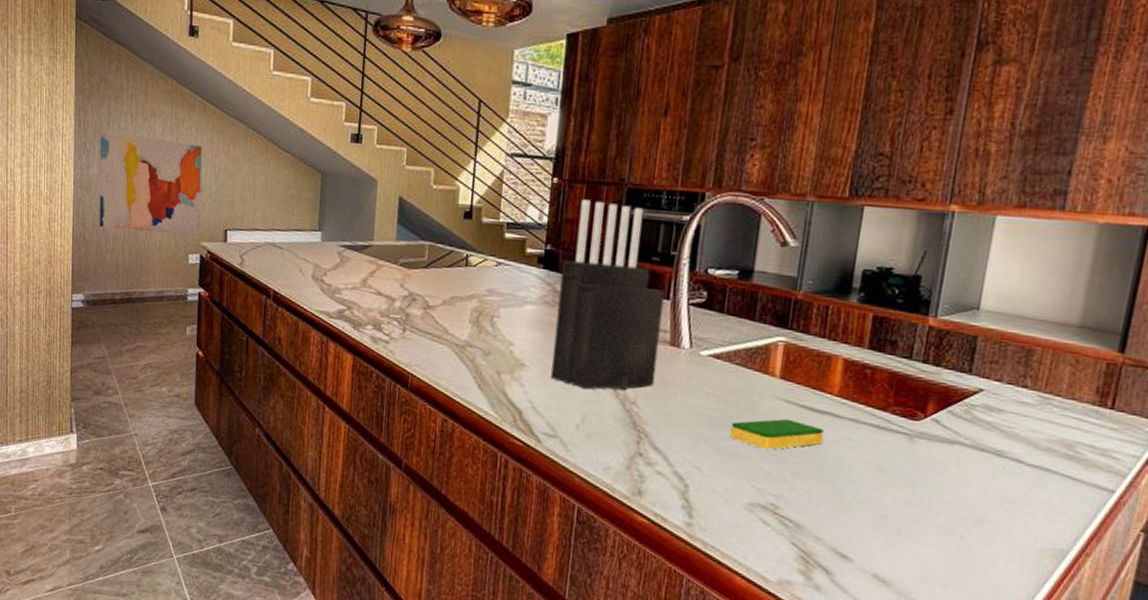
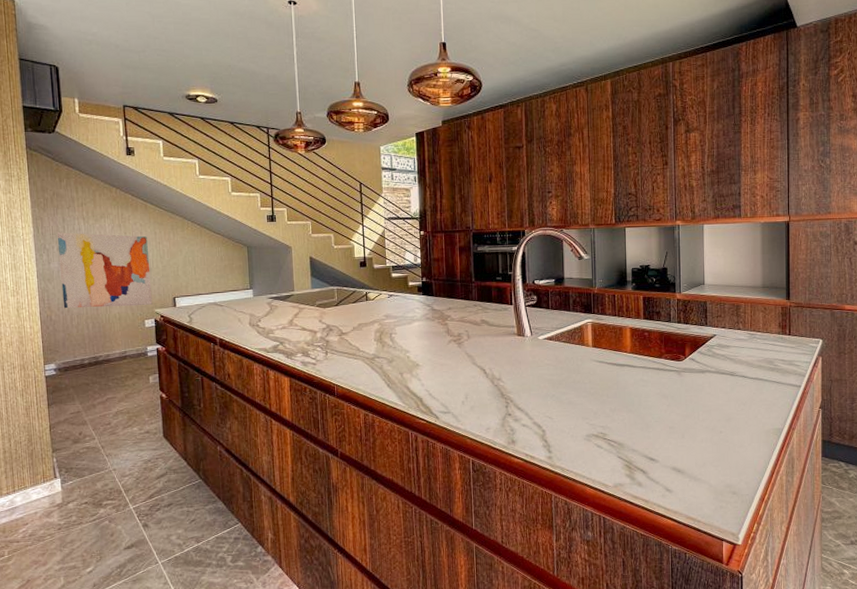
knife block: present [550,199,666,391] -> none [435,243,511,376]
dish sponge: present [730,418,825,450] -> none [567,373,626,396]

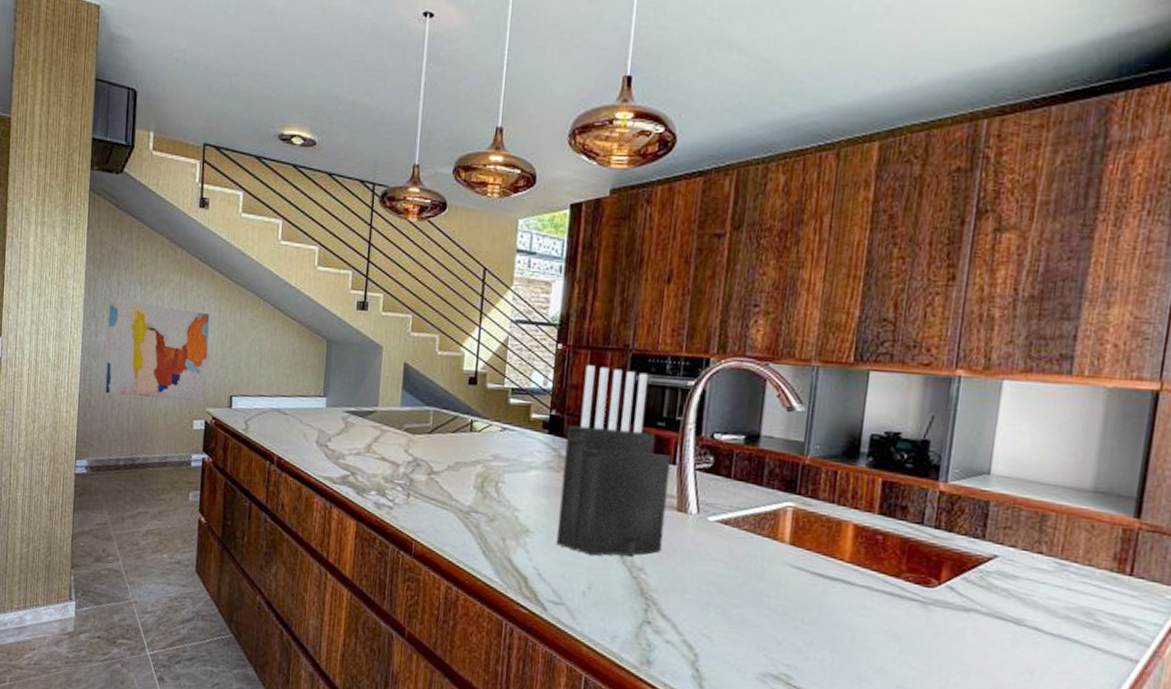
knife block: none [435,243,511,376] -> present [556,365,672,558]

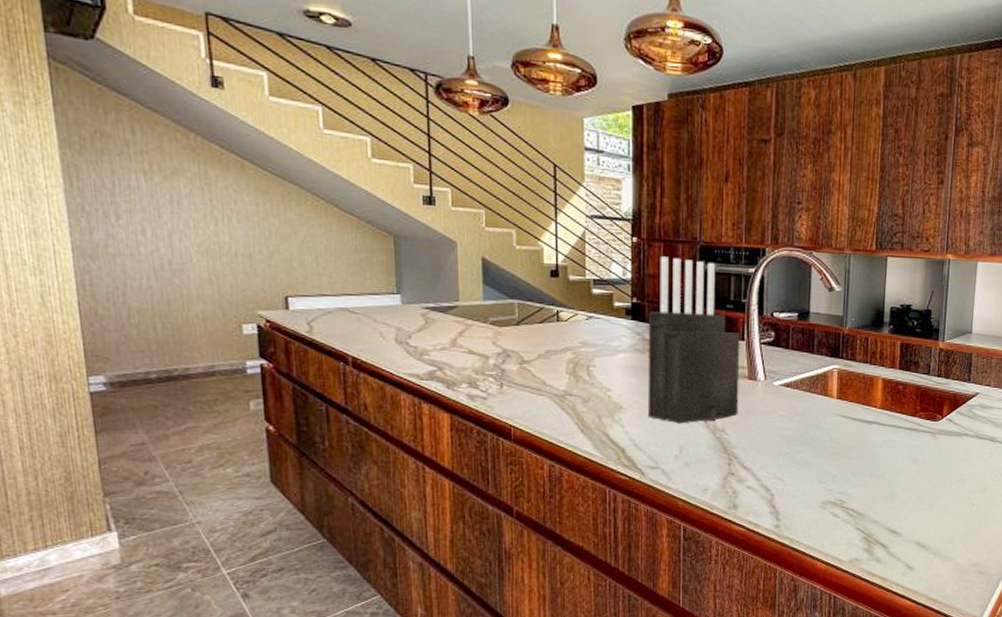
wall art: present [105,298,210,401] -> none [102,189,254,304]

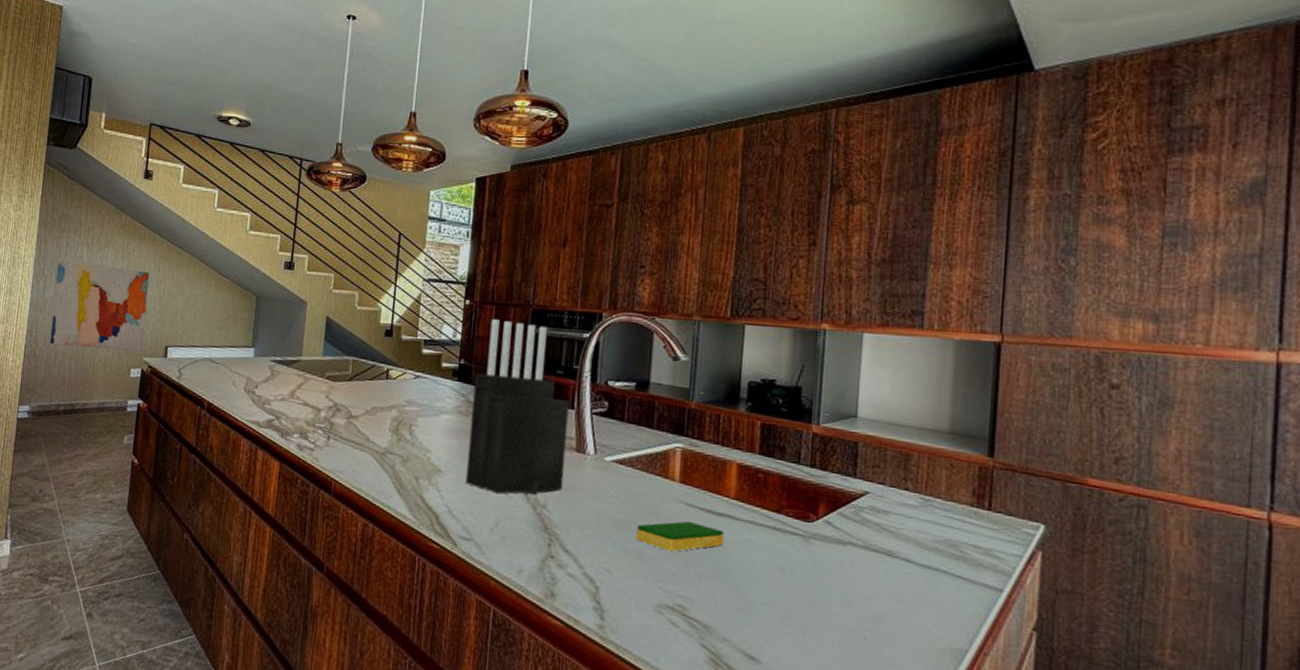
wall art: none [102,189,254,304] -> present [49,258,150,352]
dish sponge: none [803,430,873,457] -> present [637,521,725,552]

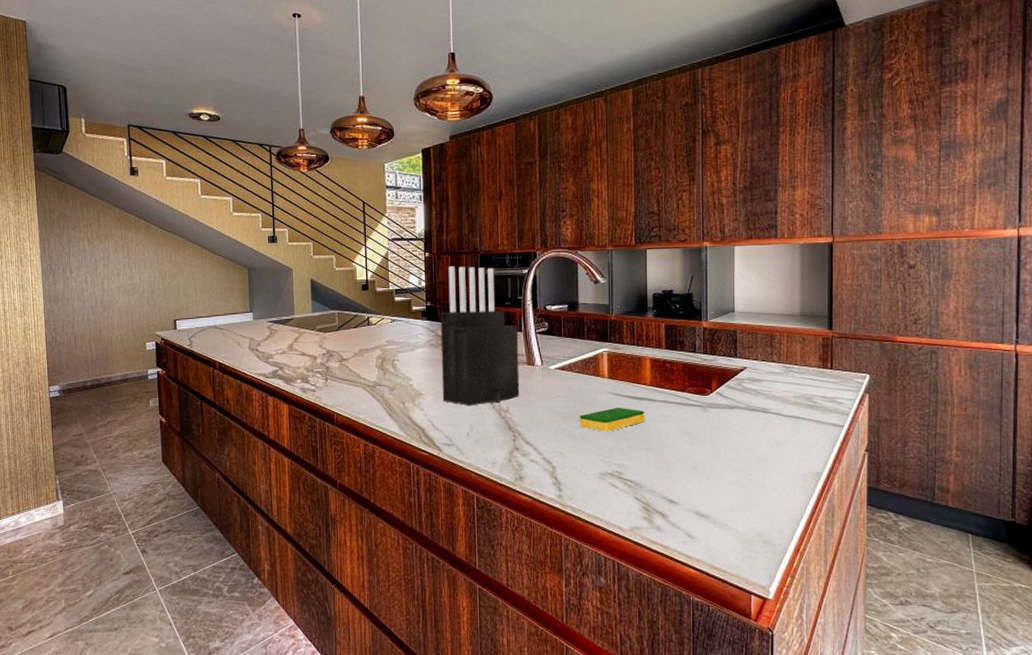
wall art: present [49,258,150,352] -> none [62,253,154,330]

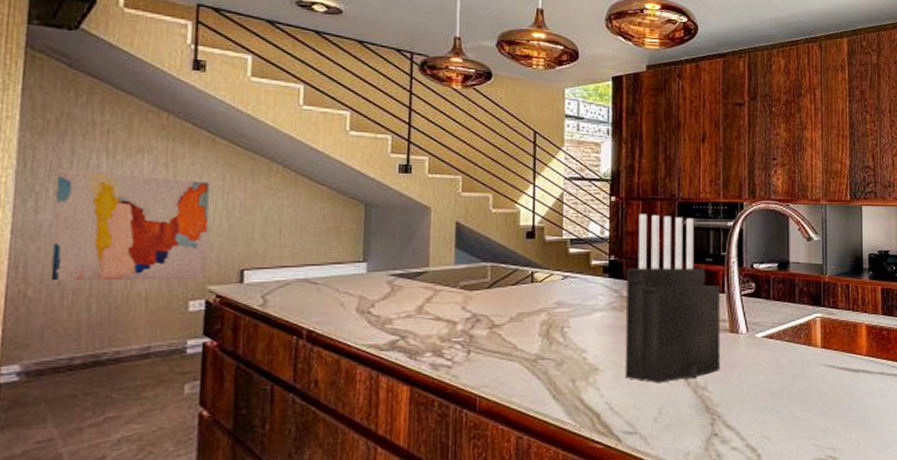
wall art: none [62,253,154,330] -> present [50,169,210,281]
dish sponge: present [580,407,645,432] -> none [790,380,861,410]

